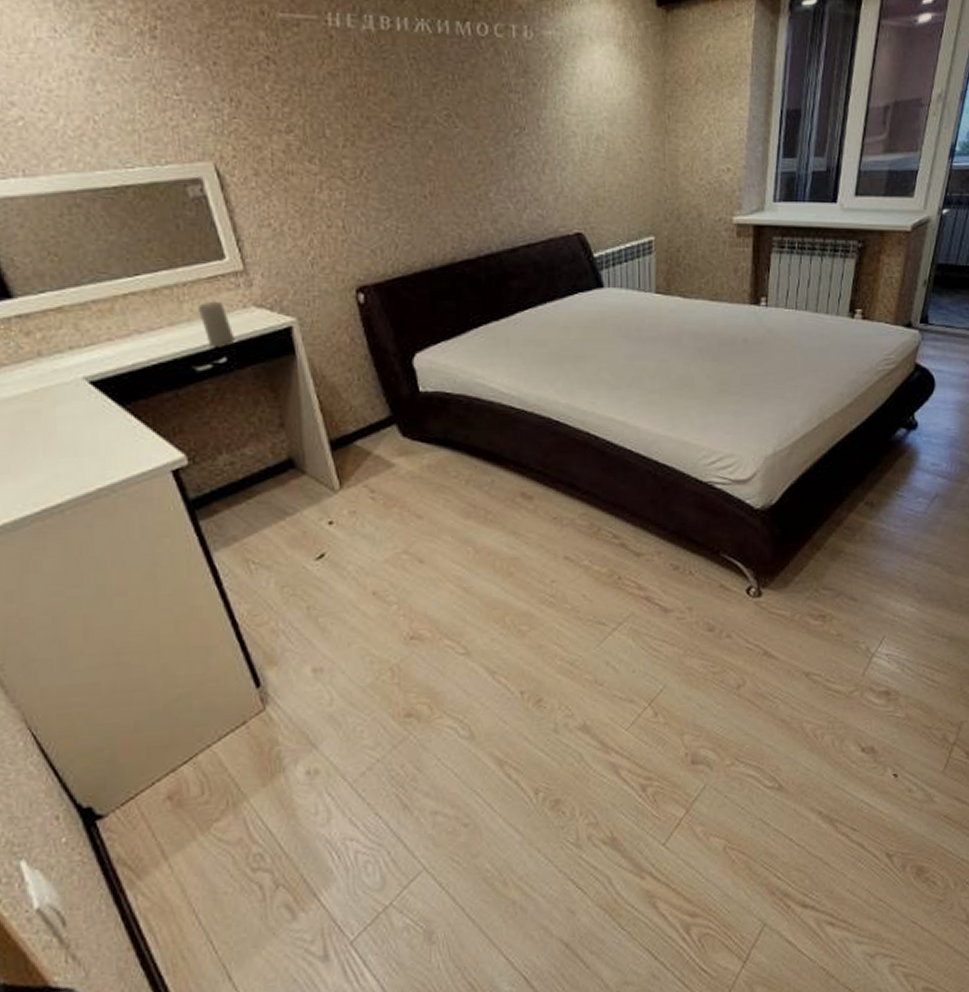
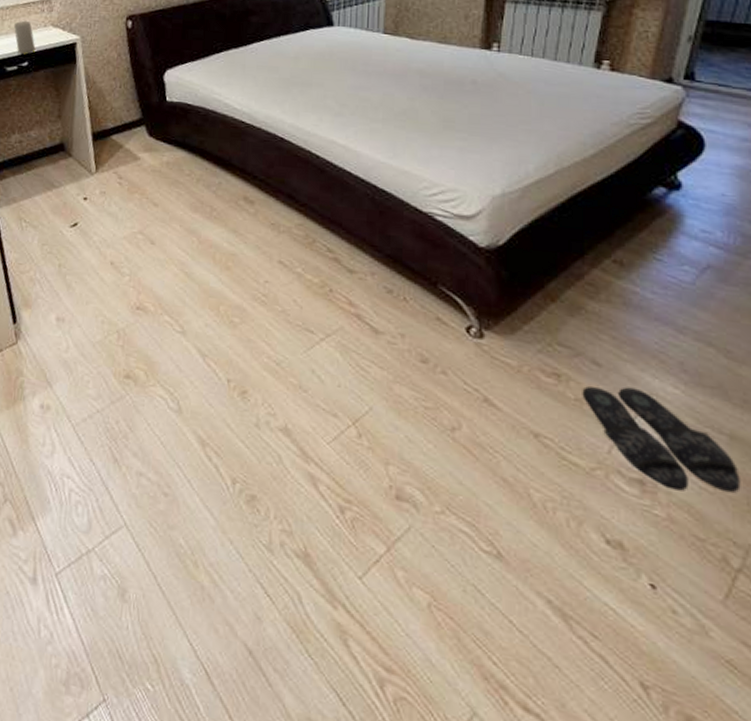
slippers: none [842,614,956,693] -> present [582,386,741,492]

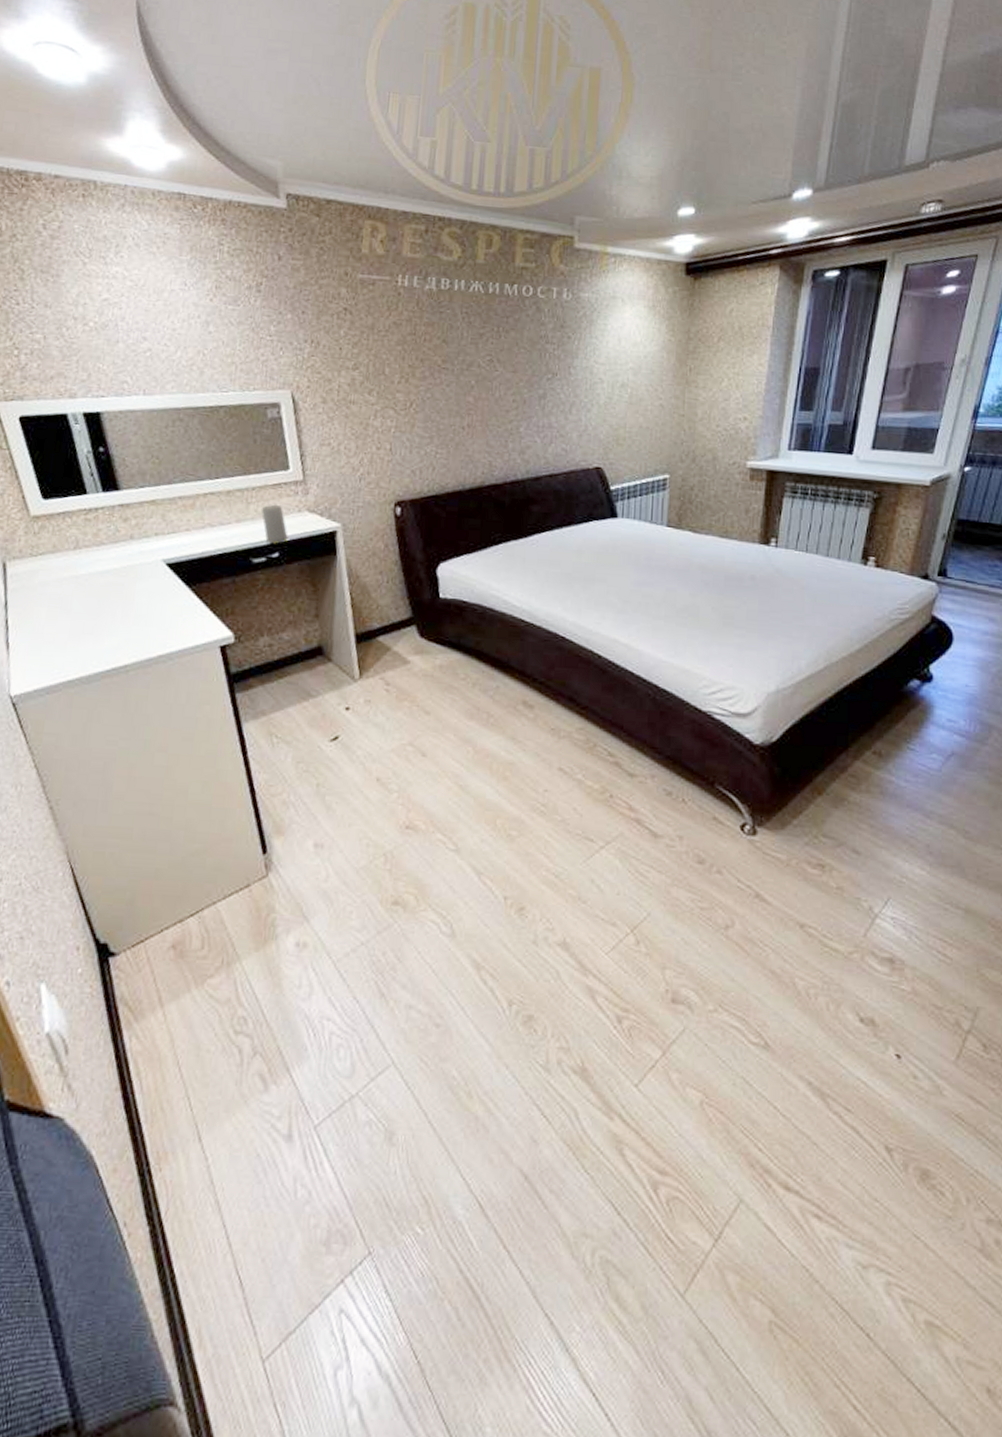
slippers: present [582,386,741,492] -> none [843,872,972,965]

